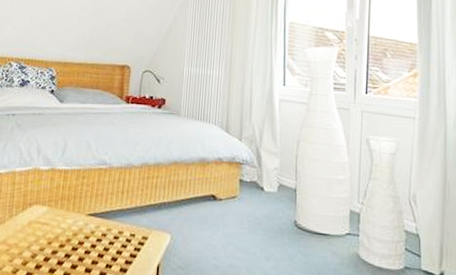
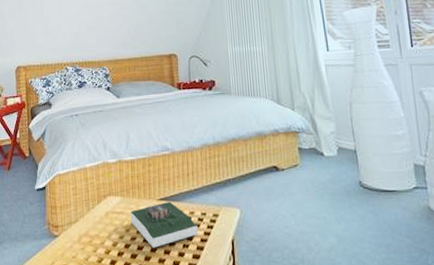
book: none [54,218,125,265] -> present [130,202,199,248]

